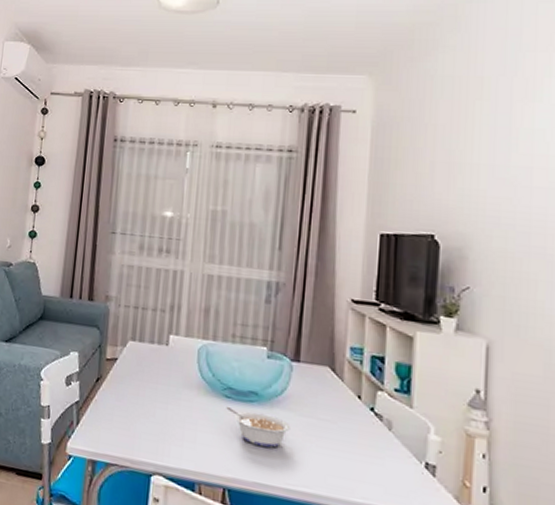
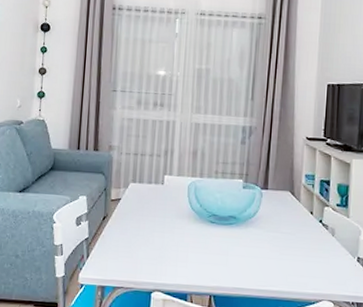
legume: present [226,406,291,448] -> none [211,229,261,259]

